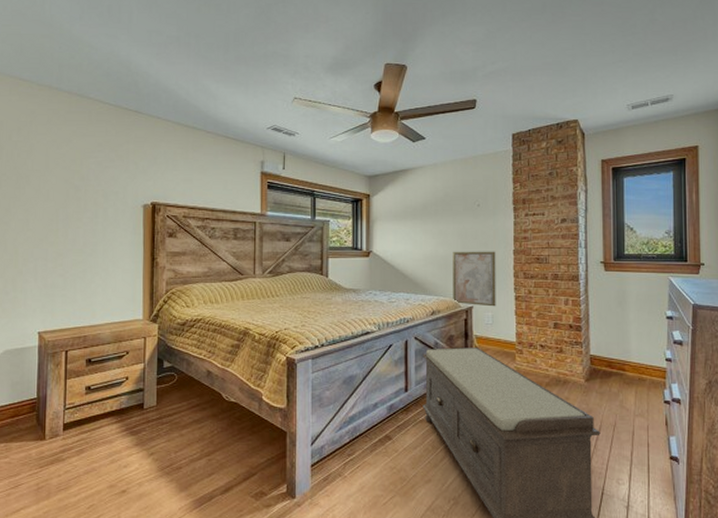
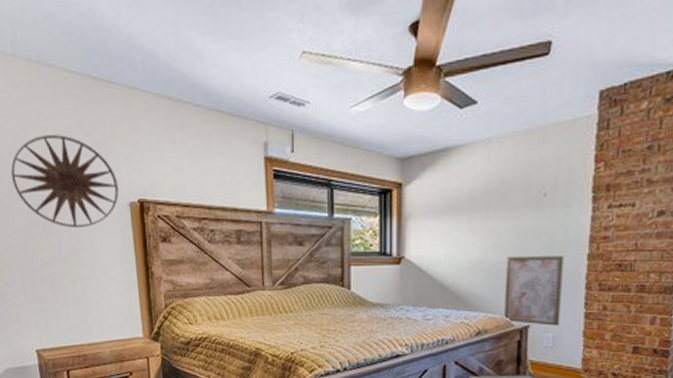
wall art: none [40,150,135,224] -> present [11,135,119,227]

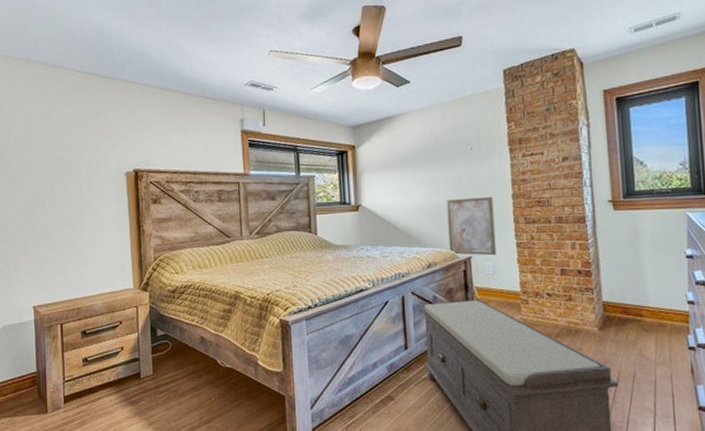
wall art: present [11,135,119,227] -> none [24,120,117,196]

